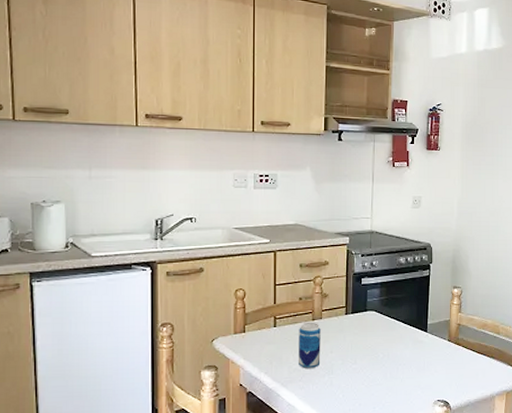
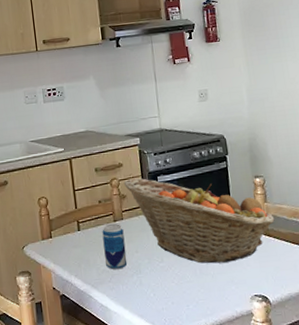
fruit basket: none [327,277,466,368] -> present [123,178,275,264]

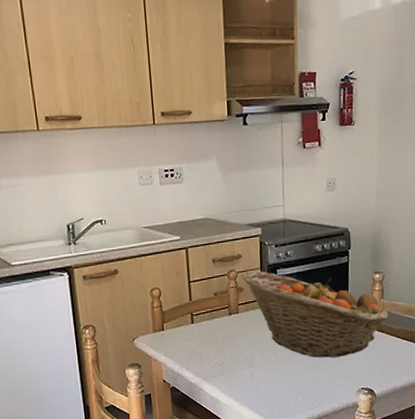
beverage can: present [102,223,128,270] -> none [216,316,240,363]

